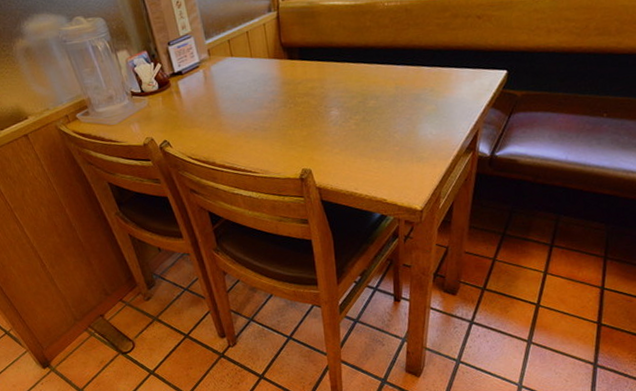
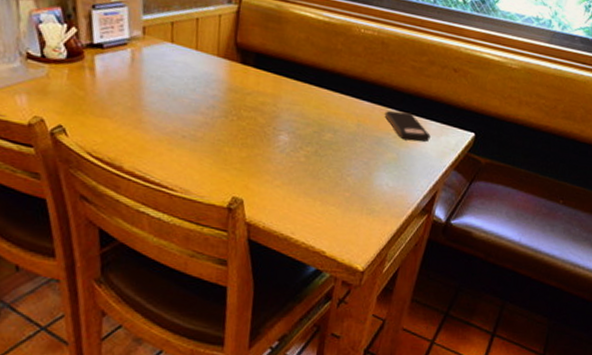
phone: none [418,66,464,90] -> present [384,110,431,142]

